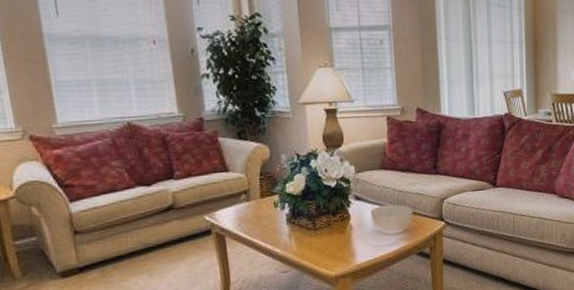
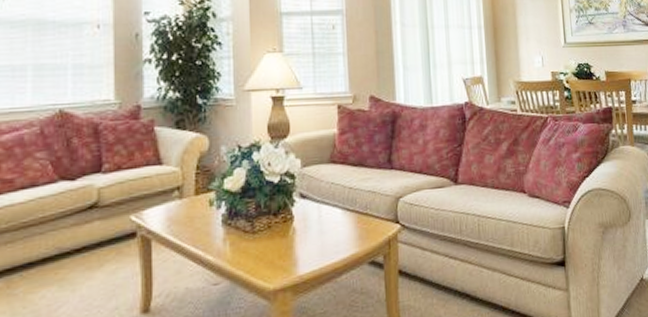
bowl: present [370,204,413,235] -> none [317,203,365,240]

